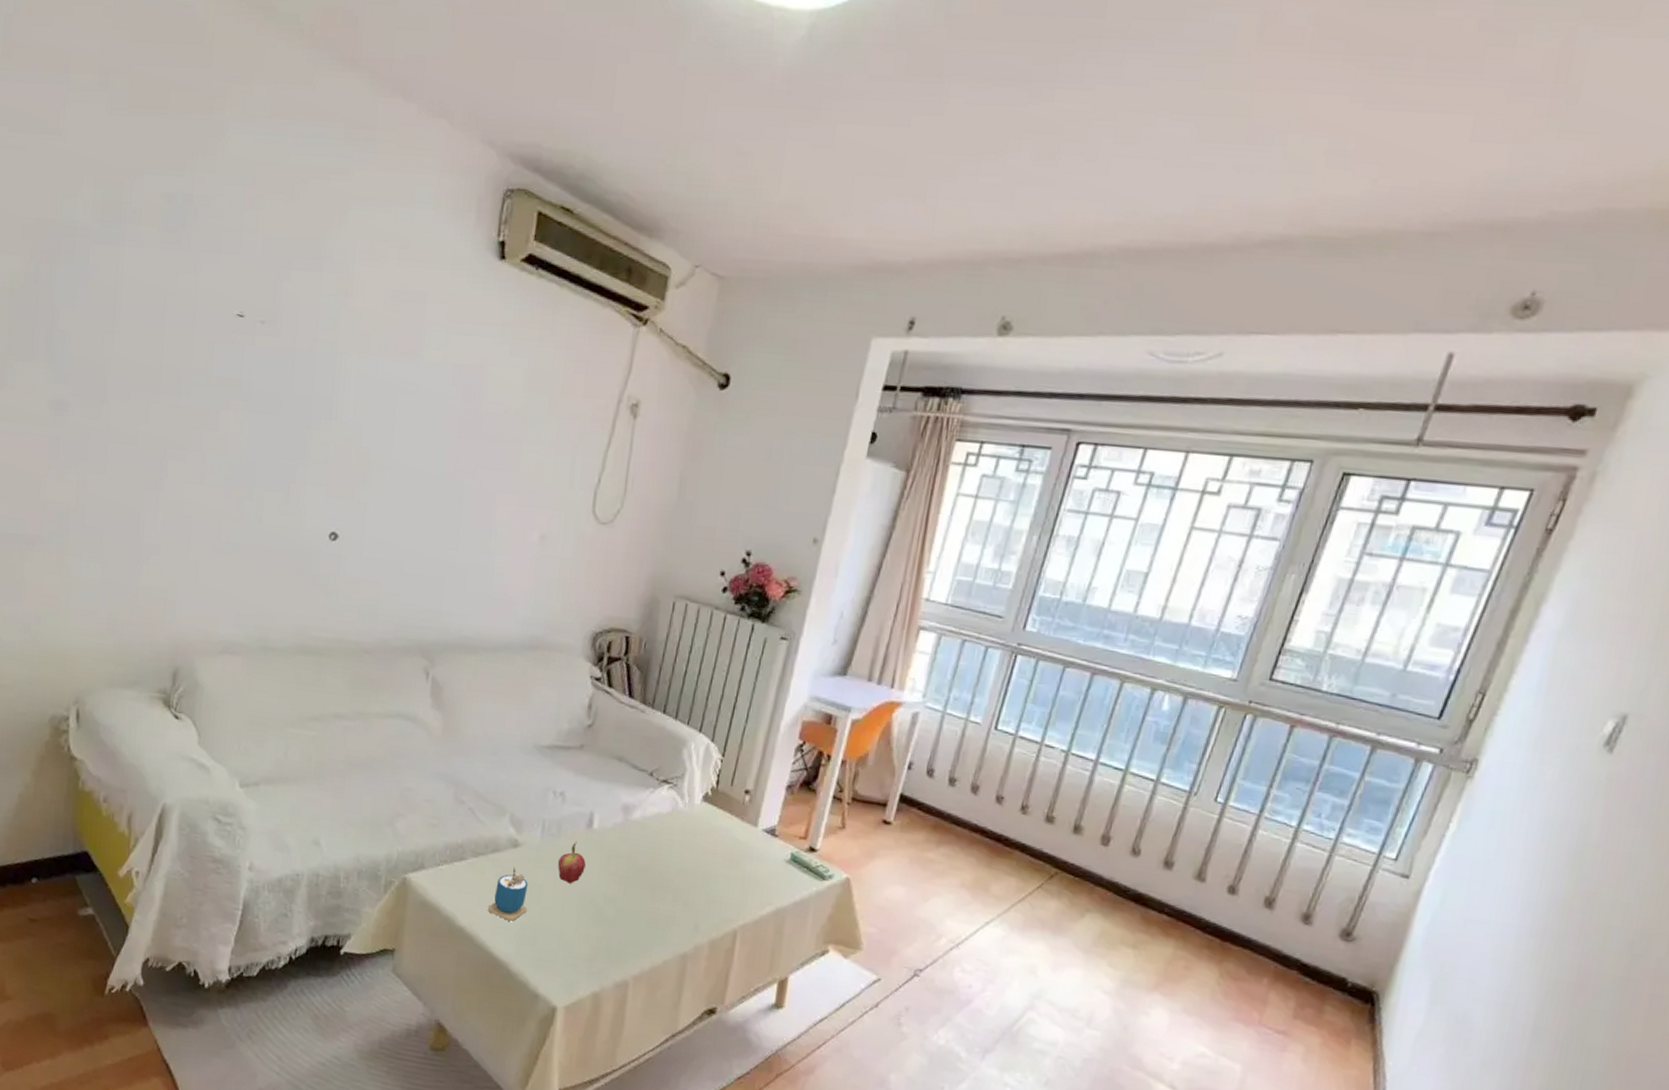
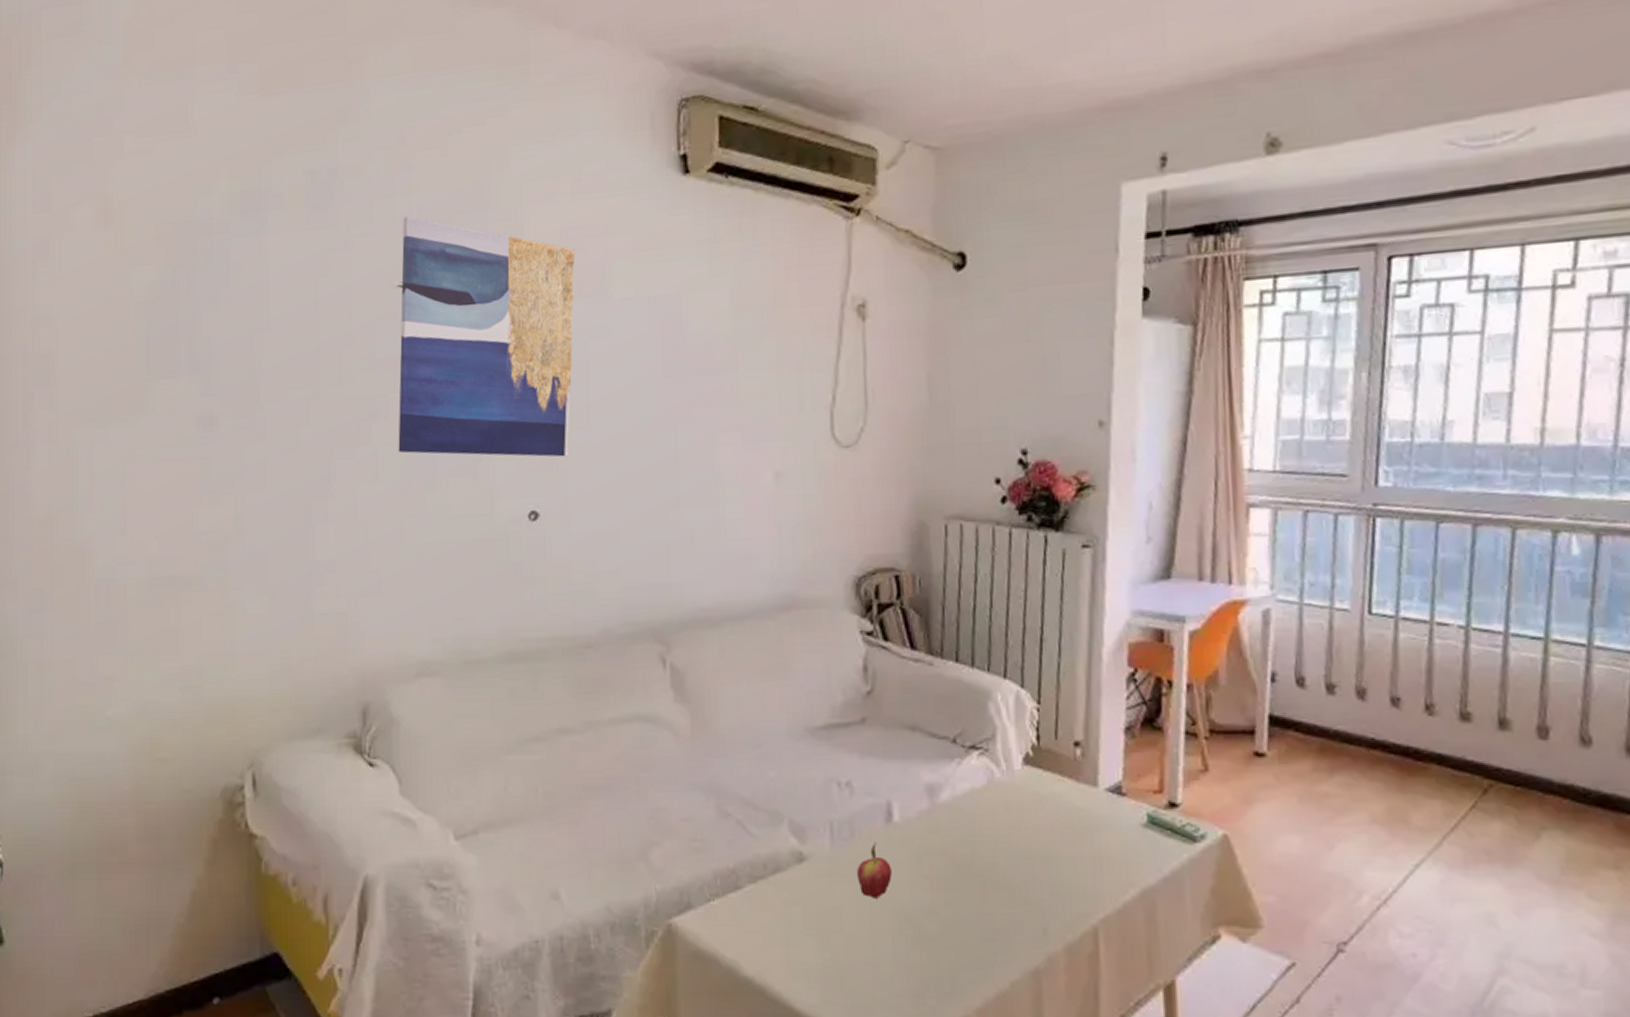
wall art: none [223,253,396,491] -> present [398,216,576,457]
cup: present [488,867,528,921] -> none [779,888,827,960]

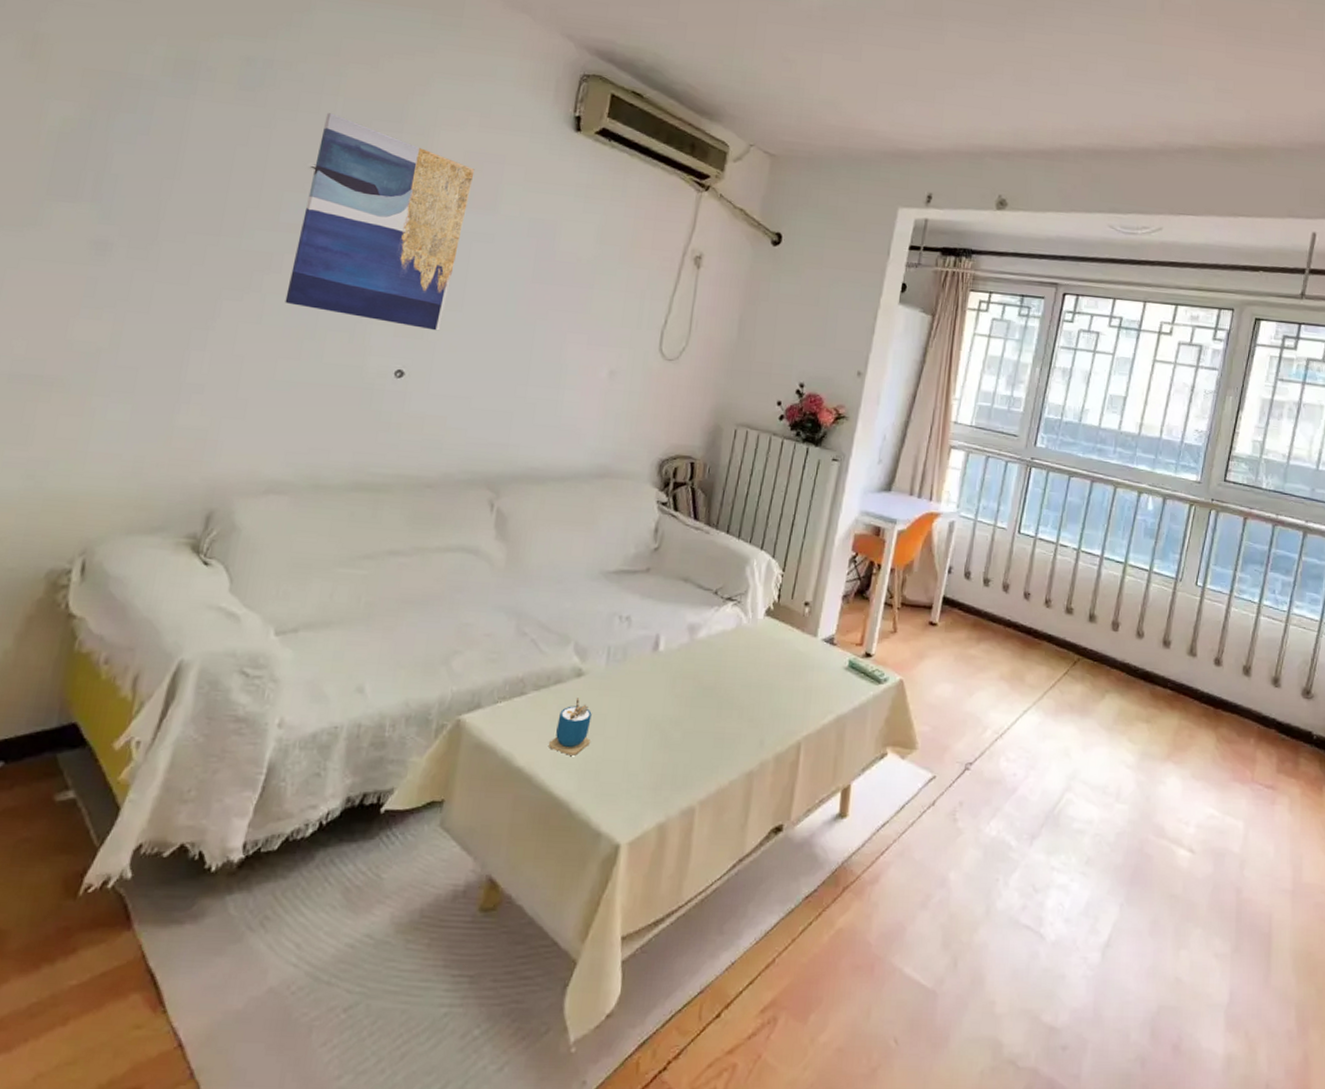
cup: none [779,888,827,960] -> present [549,698,592,756]
fruit: present [856,842,892,899] -> none [622,665,652,710]

